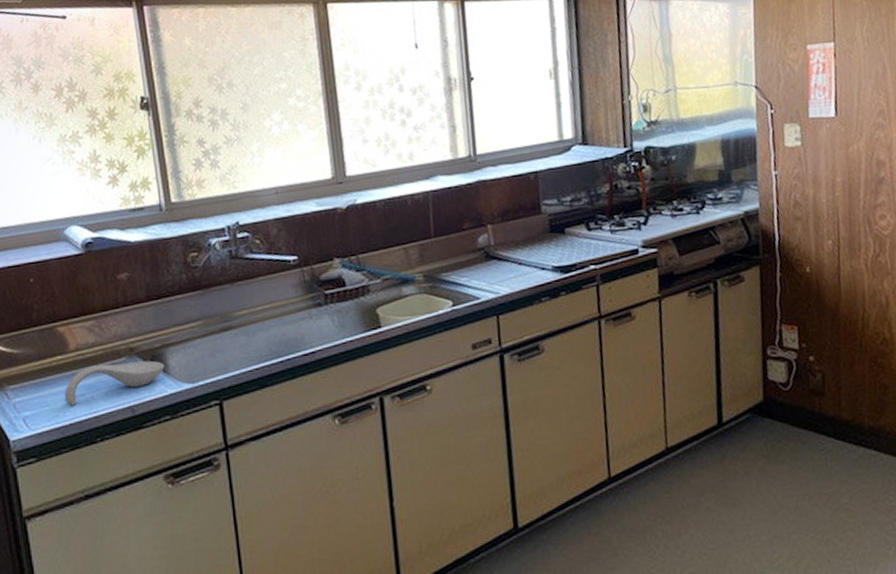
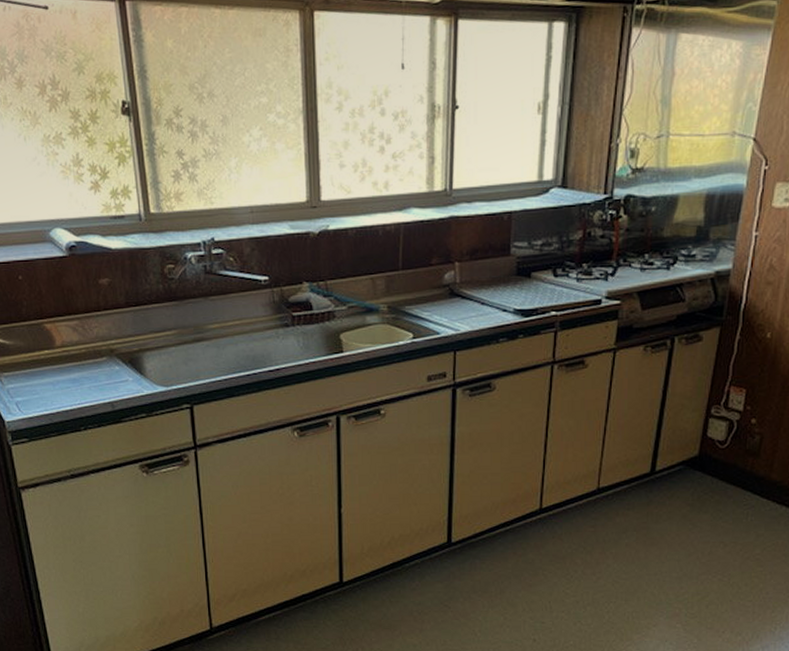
spoon rest: present [64,360,165,406] -> none [51,362,142,396]

